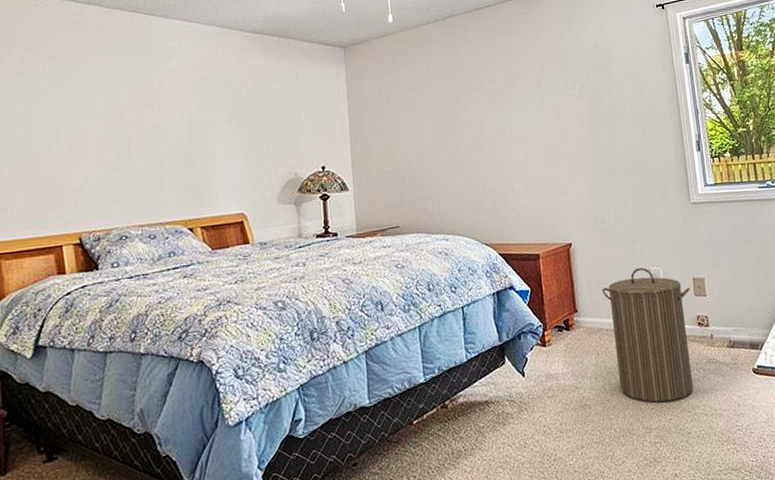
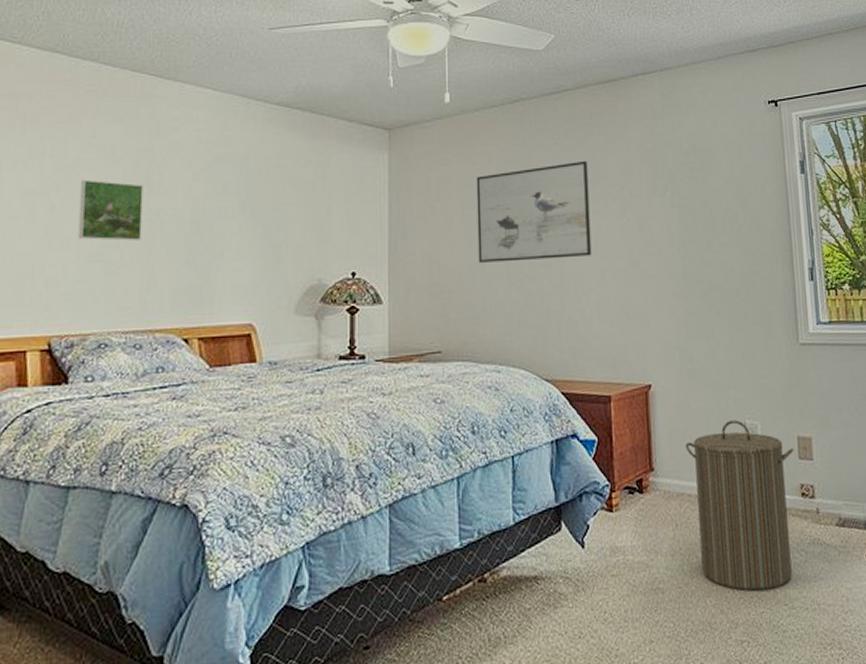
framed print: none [94,103,148,153] -> present [77,179,143,242]
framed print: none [418,63,517,153] -> present [476,160,592,263]

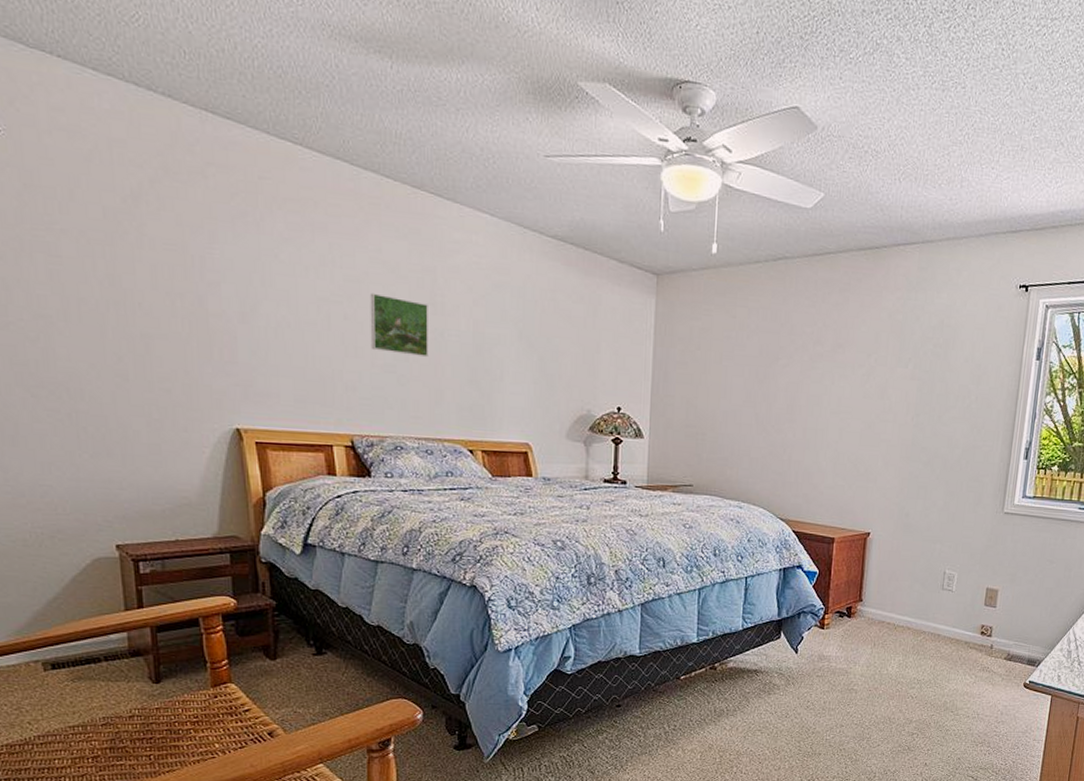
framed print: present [476,160,592,263] -> none [731,325,840,416]
laundry hamper: present [685,420,794,591] -> none [890,569,982,699]

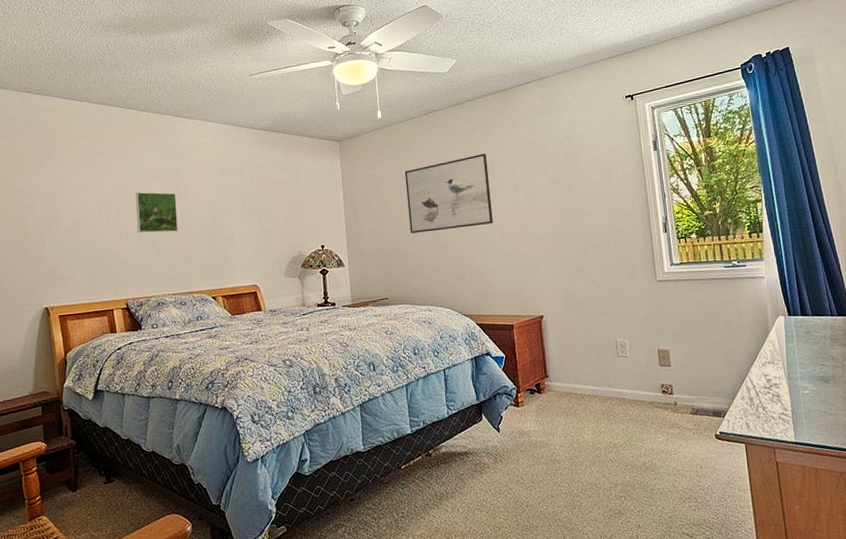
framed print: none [731,325,840,416] -> present [404,153,494,234]

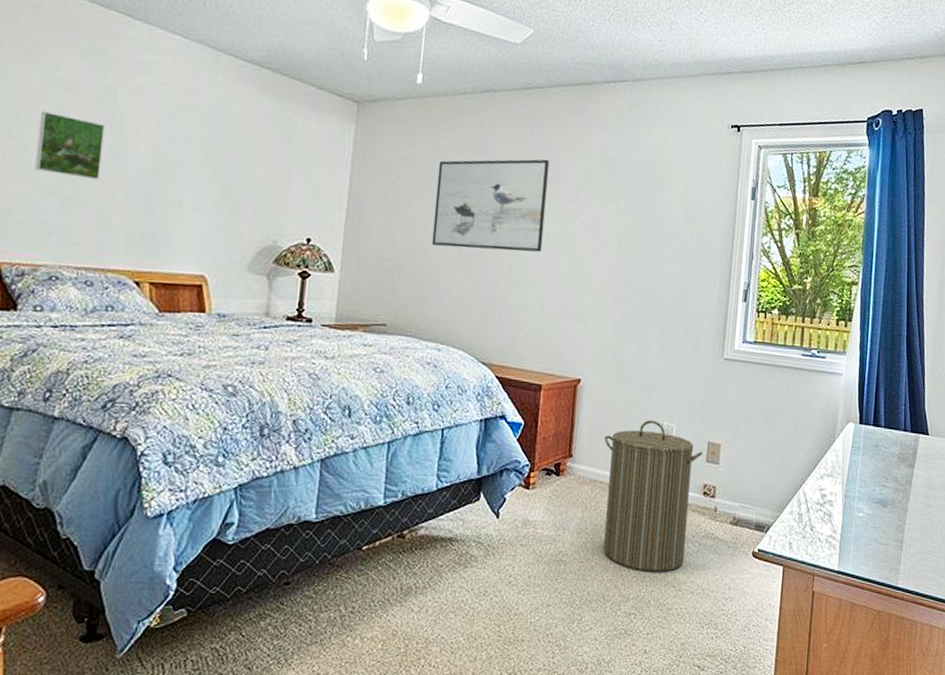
laundry hamper: none [571,339,657,461] -> present [603,420,703,572]

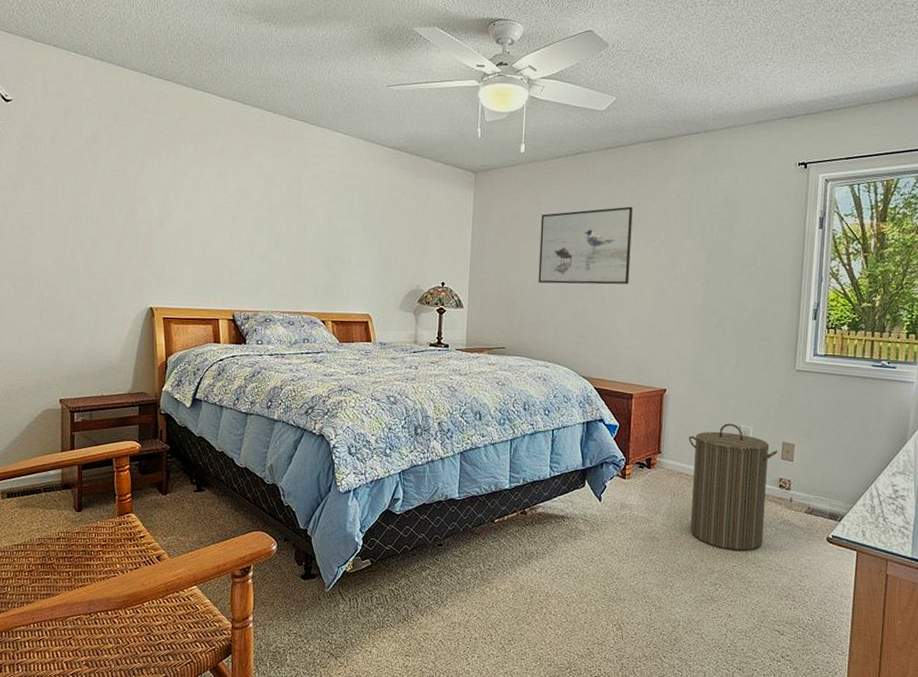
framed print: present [34,110,105,181] -> none [251,199,295,248]

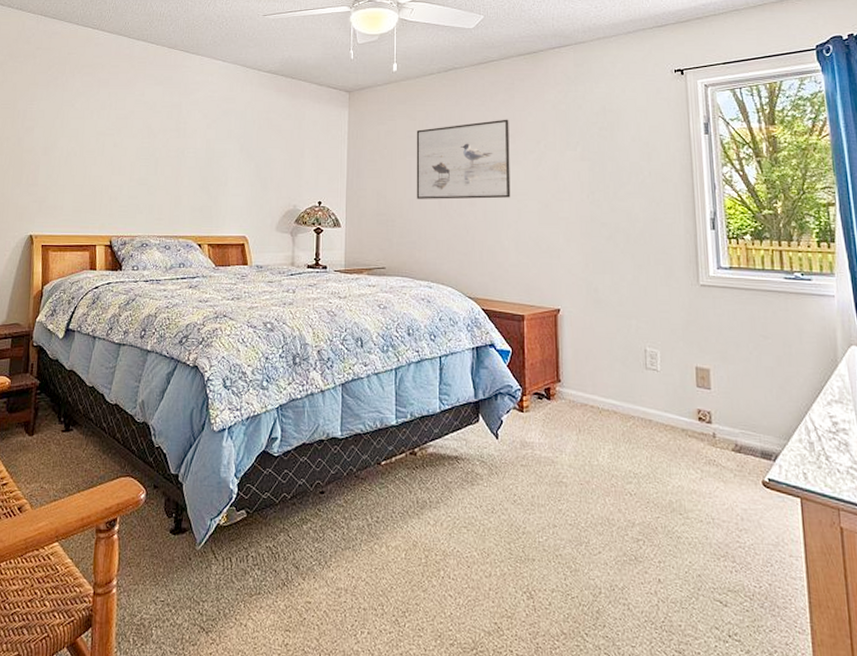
laundry hamper: present [688,423,778,551] -> none [589,346,692,498]

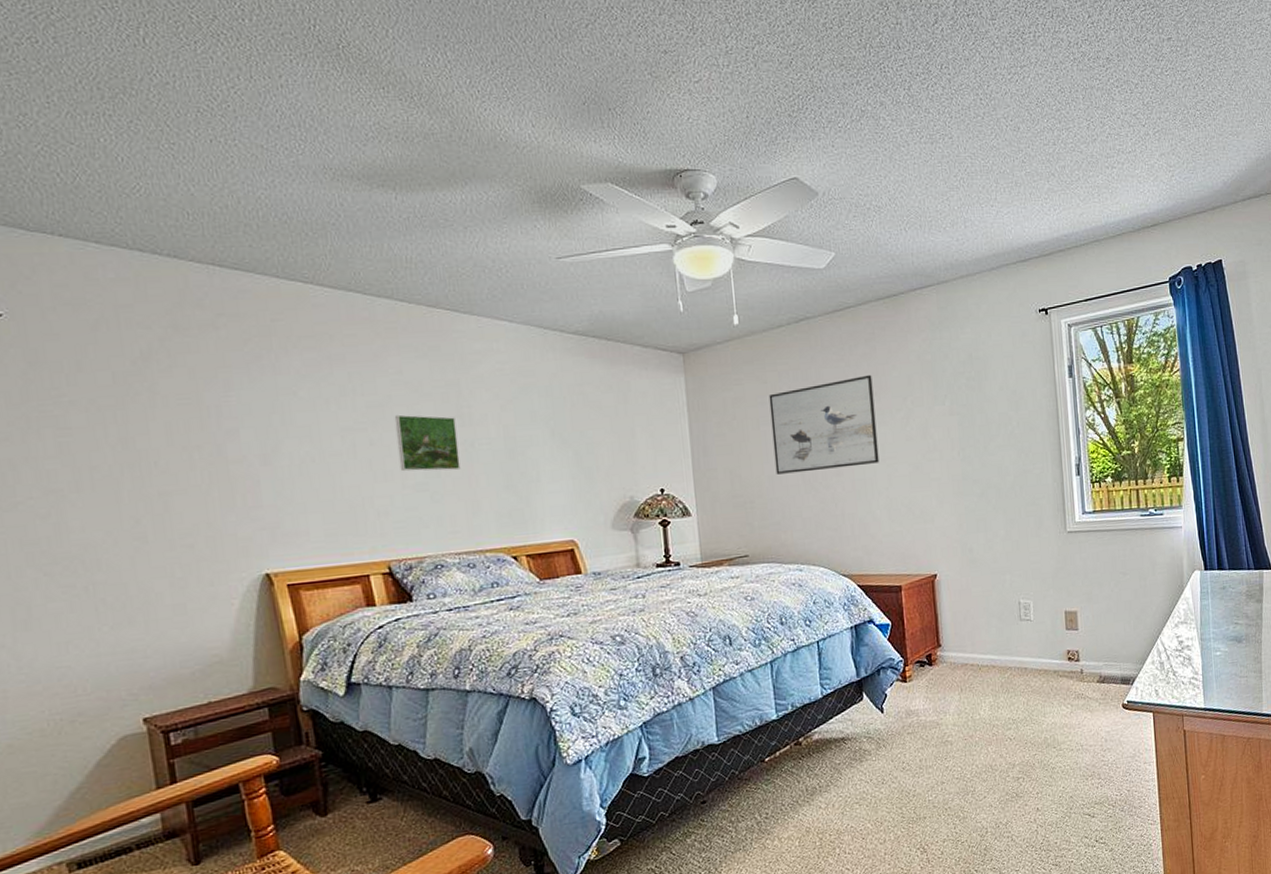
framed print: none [130,125,174,171] -> present [394,414,461,472]

